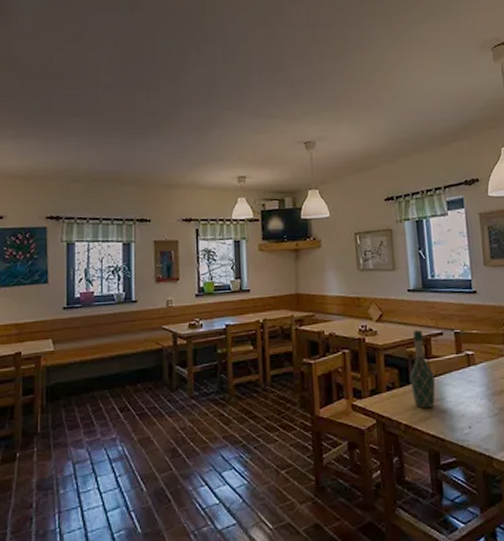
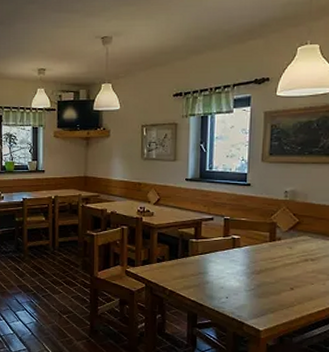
wine bottle: present [409,329,436,409] -> none [178,214,202,279]

